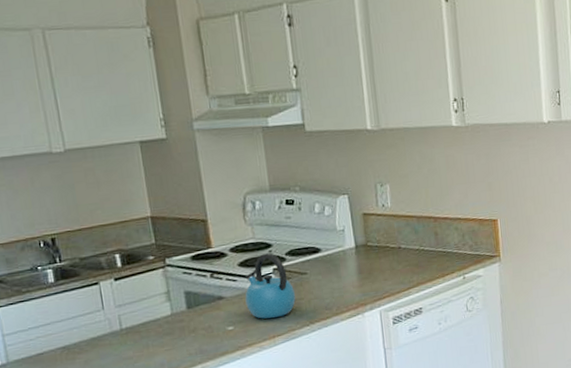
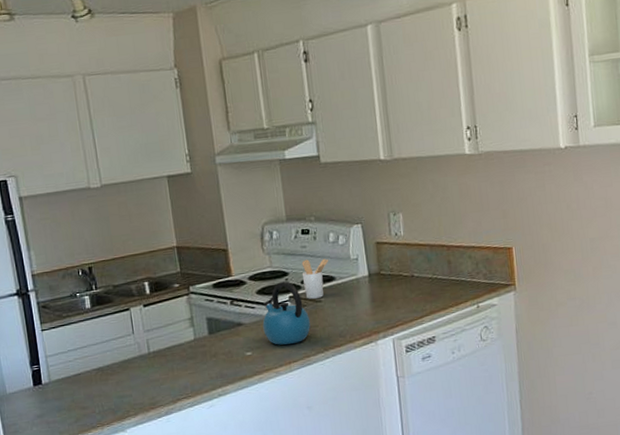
utensil holder: none [286,230,315,272] -> present [301,258,329,299]

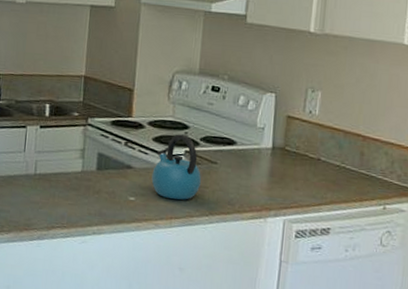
utensil holder: present [301,258,329,299] -> none [202,117,234,160]

